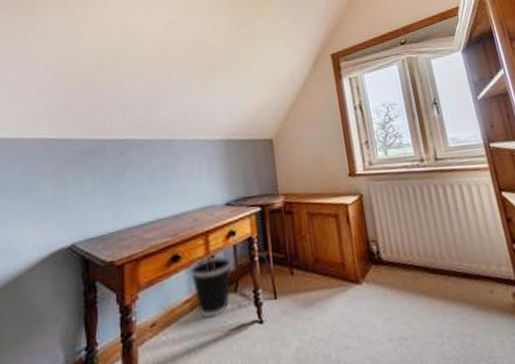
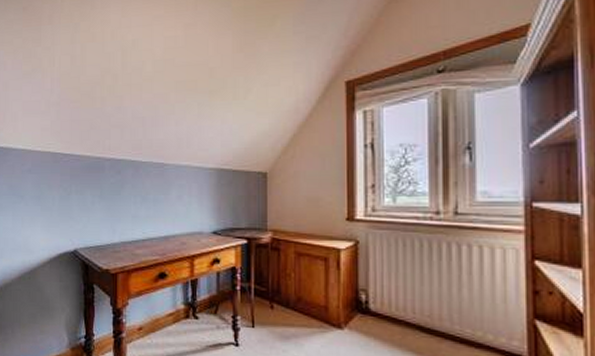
wastebasket: present [189,256,232,318] -> none [174,278,214,333]

